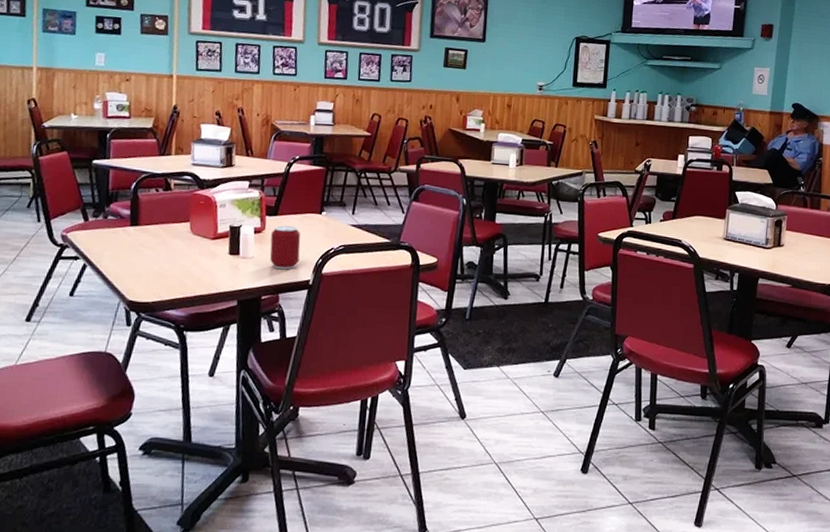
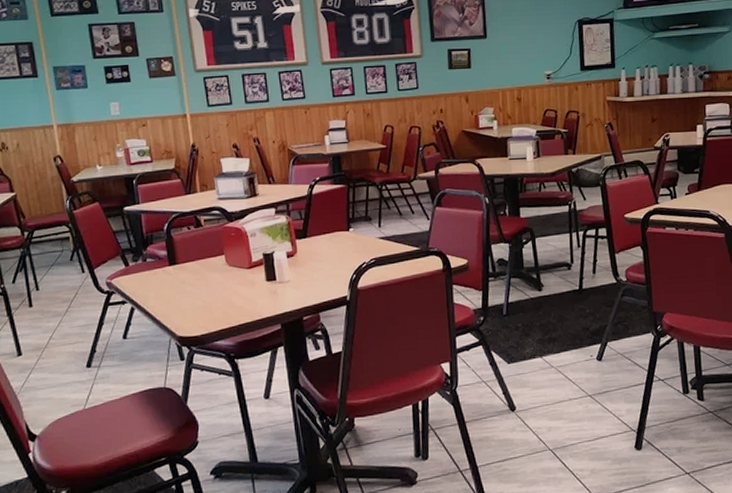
can: present [270,225,301,270] -> none [304,245,334,290]

